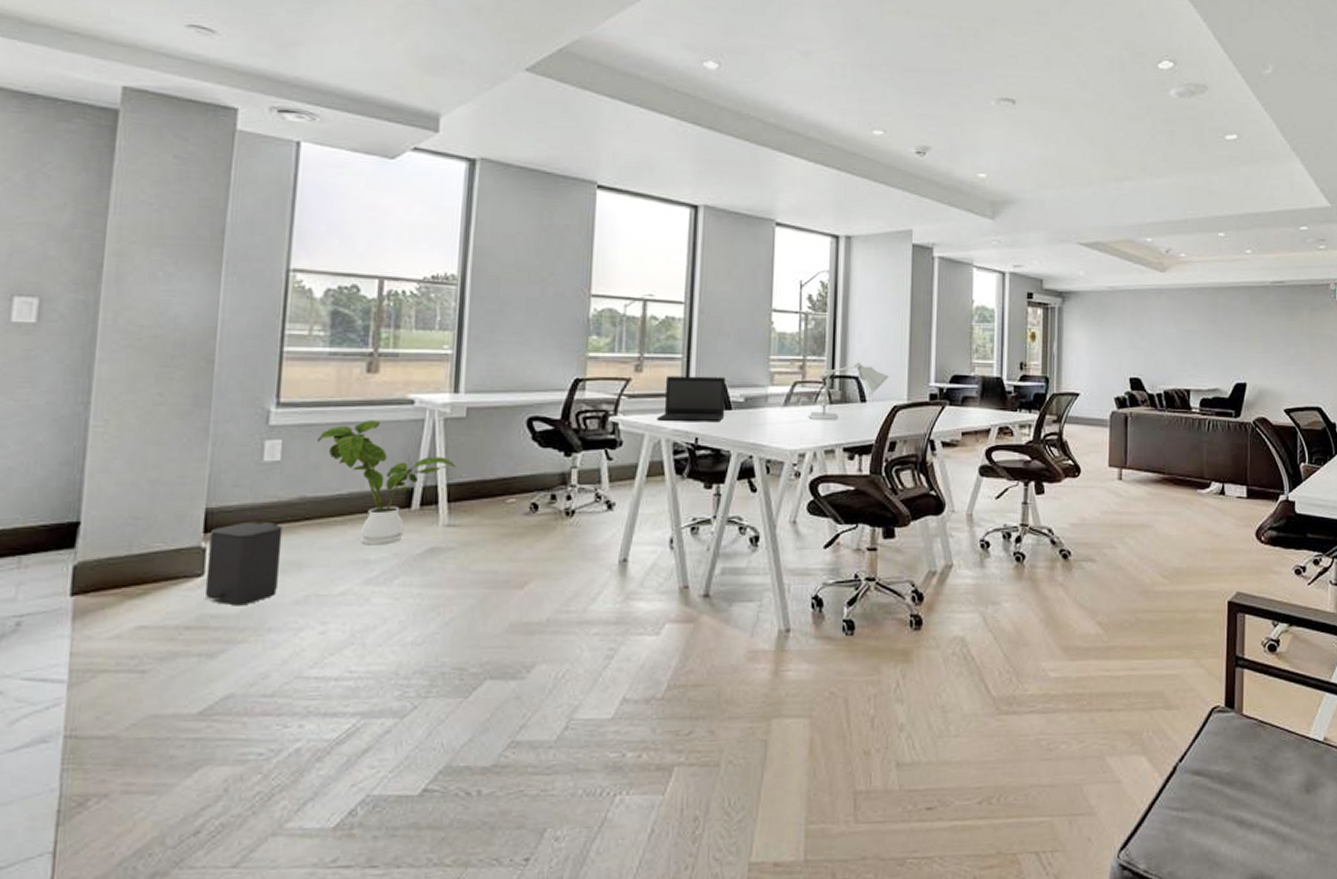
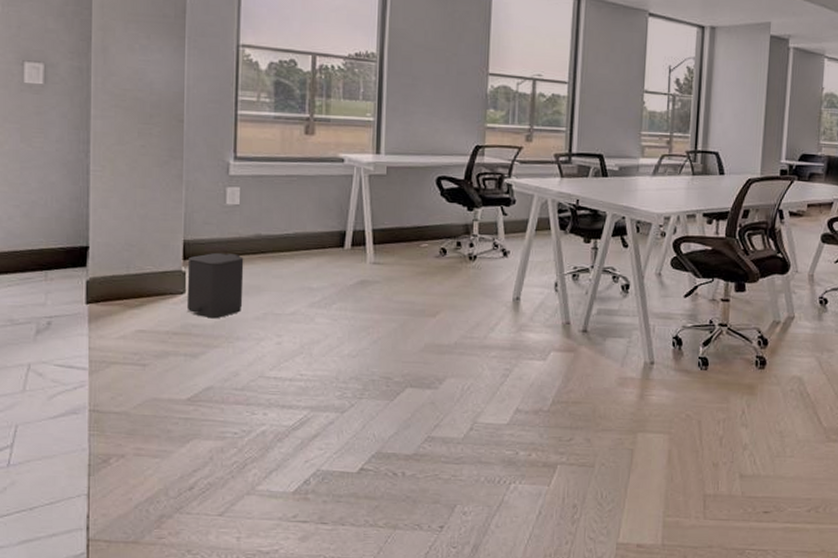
house plant: present [318,420,456,545] -> none [268,174,379,277]
laptop: present [657,375,726,423] -> none [544,145,604,187]
desk lamp: present [808,361,889,421] -> none [673,139,745,190]

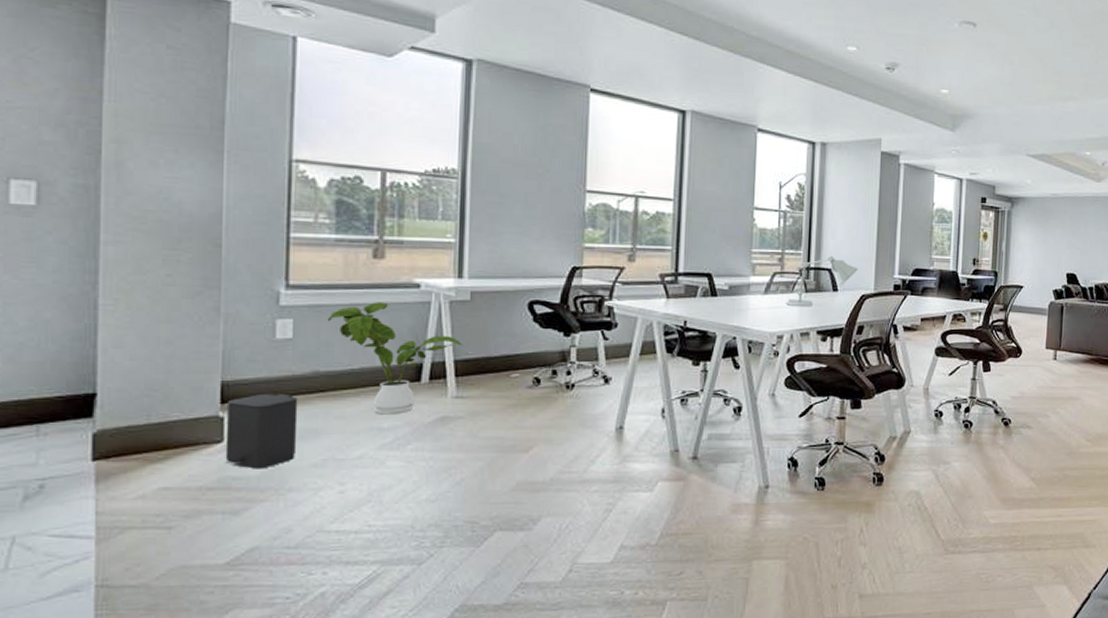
house plant: none [268,174,379,277] -> present [328,302,462,415]
desk lamp: none [673,139,745,190] -> present [786,255,858,307]

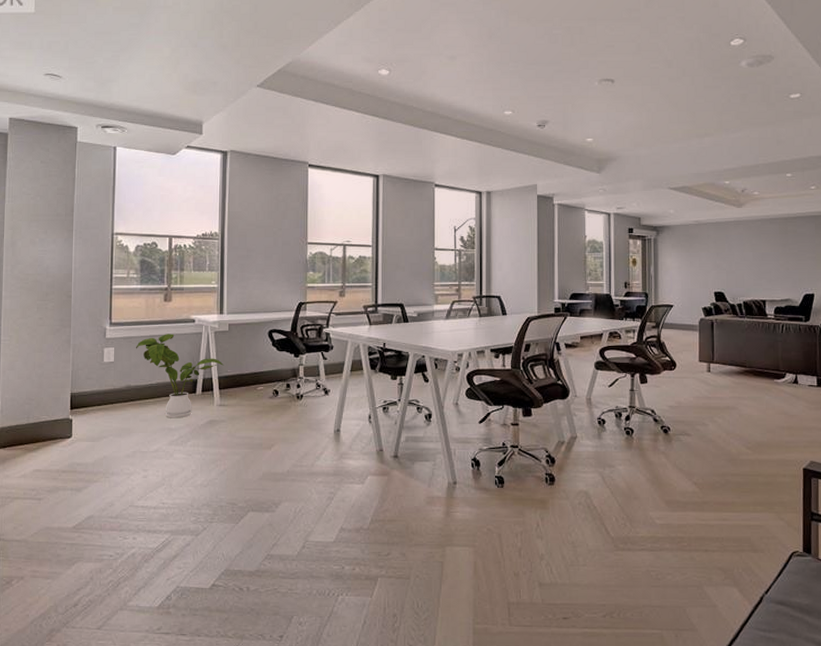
pedal bin: present [225,394,298,469] -> none [73,403,117,458]
desk lamp: present [786,255,858,307] -> none [464,285,523,329]

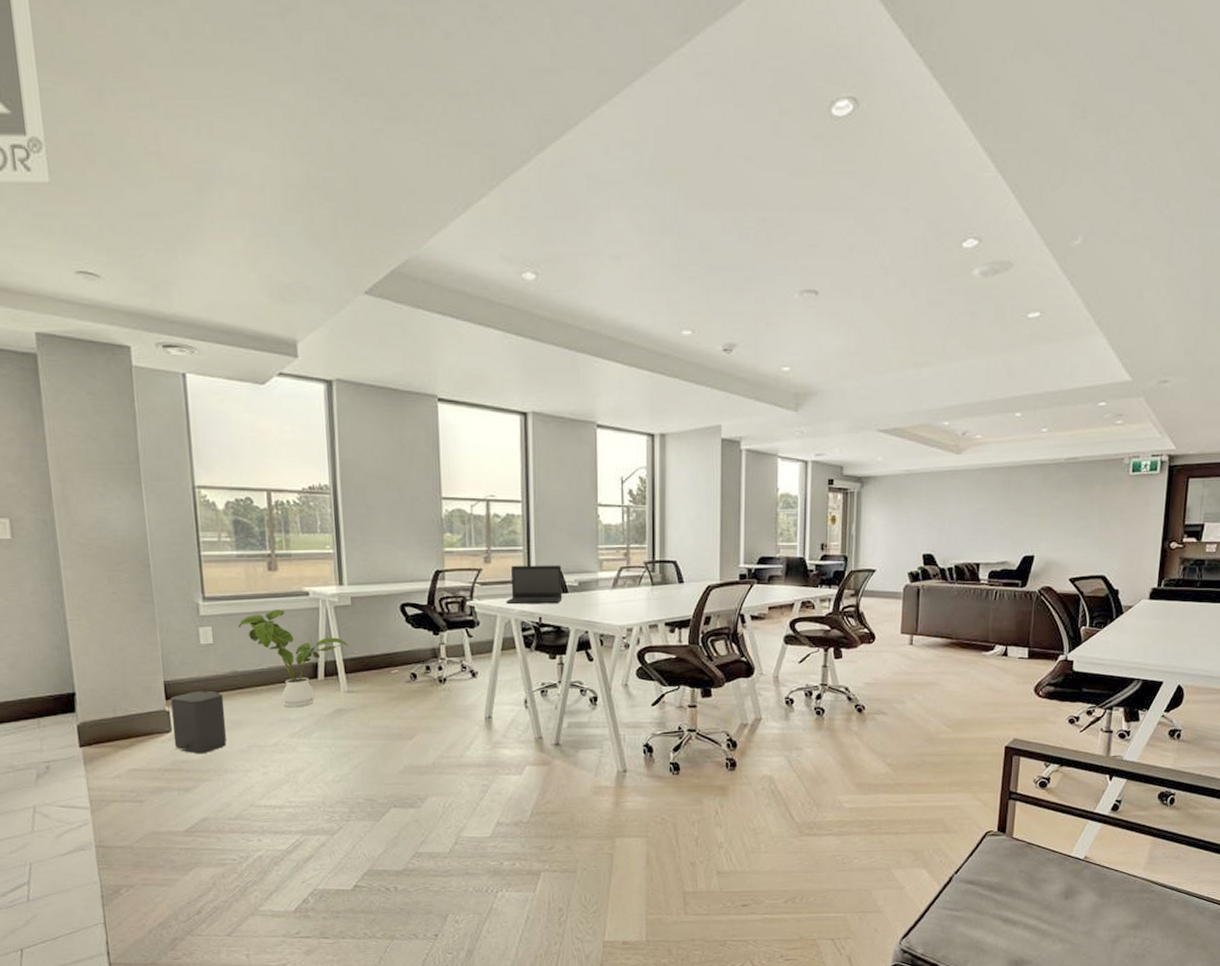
pedal bin: none [73,403,117,458] -> present [171,691,227,754]
laptop: none [356,298,404,332] -> present [506,565,563,605]

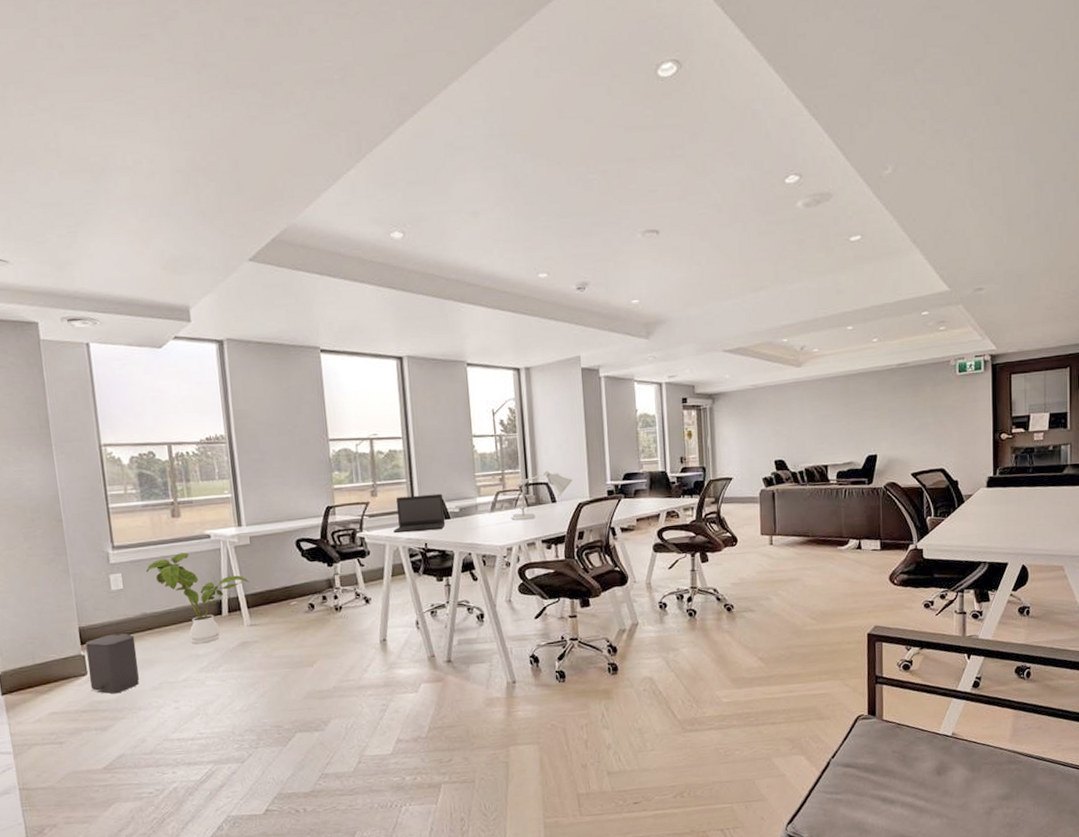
desk lamp: none [634,547,703,600] -> present [511,470,572,521]

